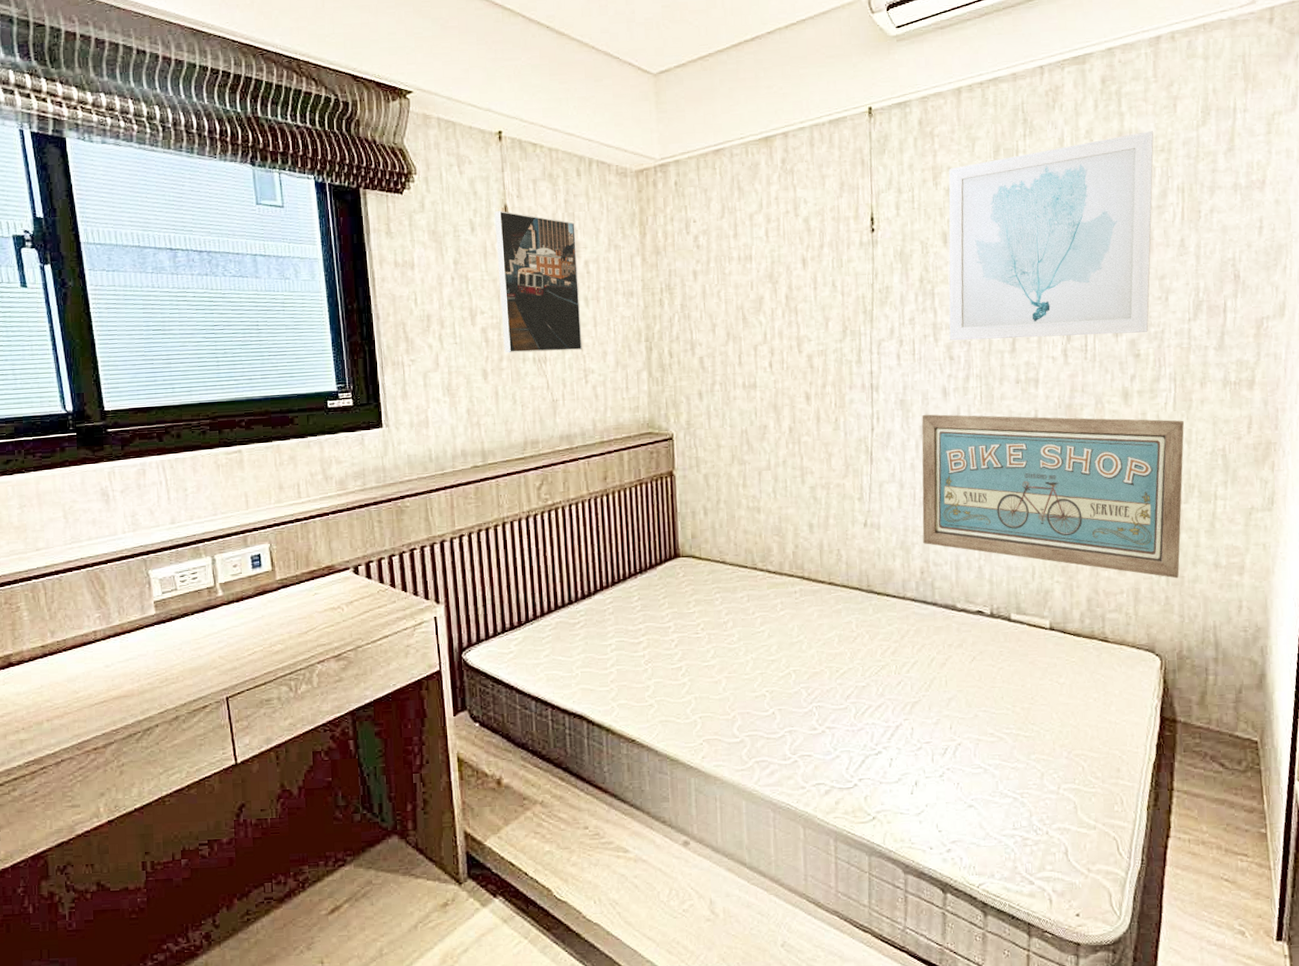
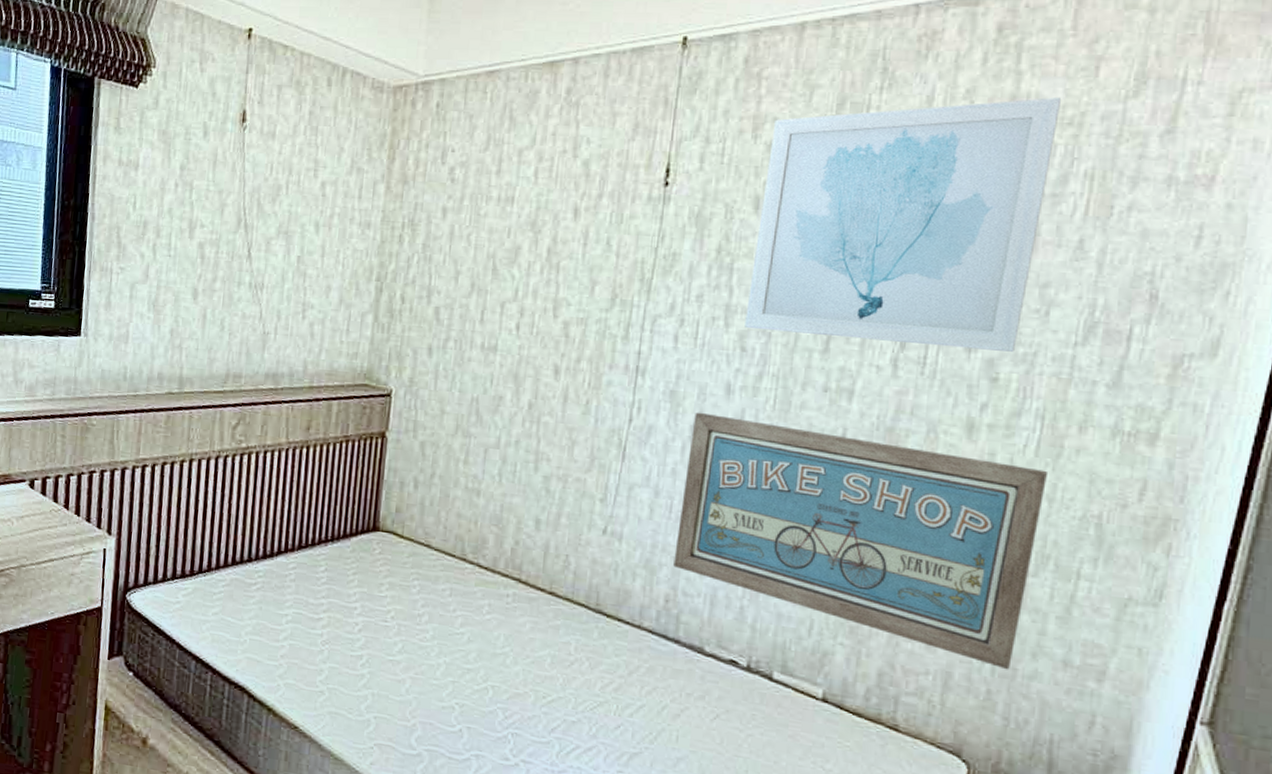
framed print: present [494,211,583,353] -> none [219,116,317,281]

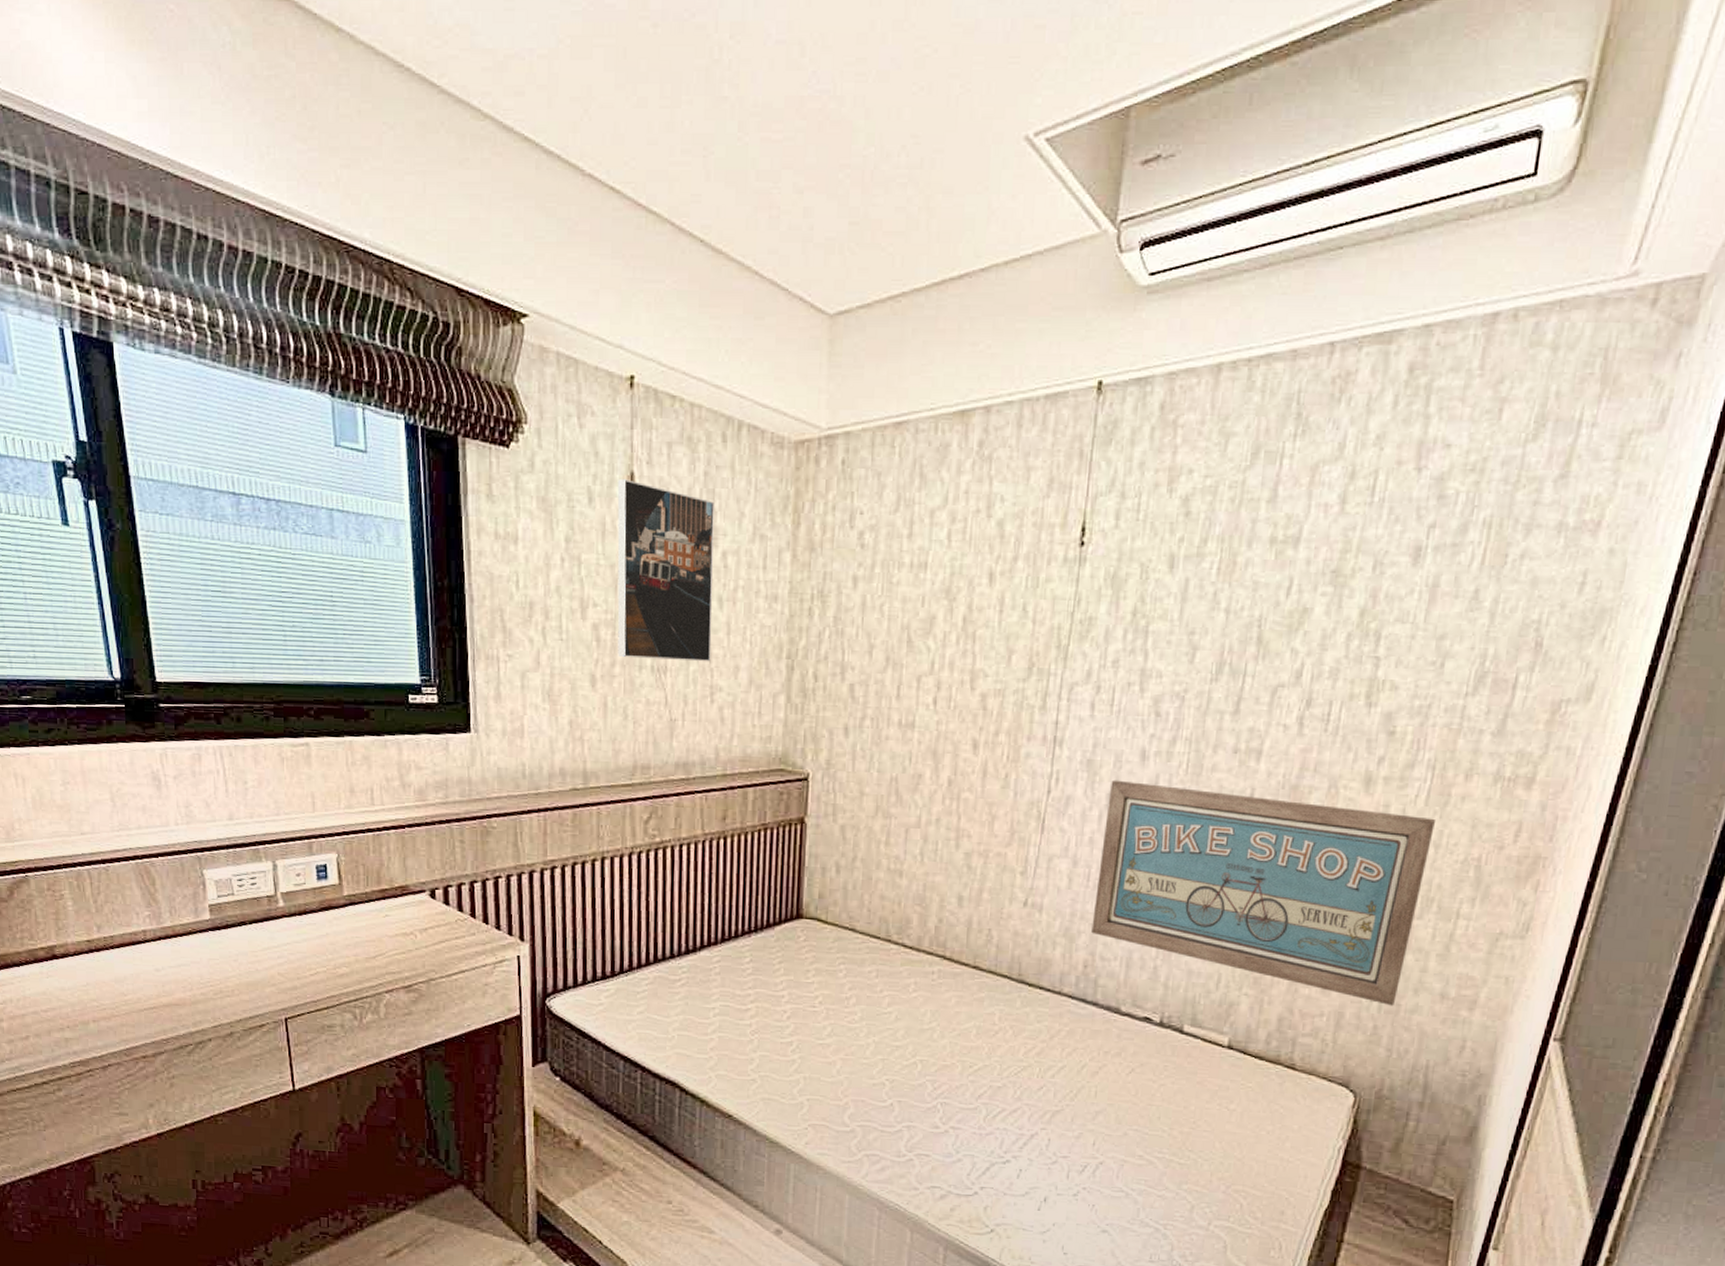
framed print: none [219,116,317,281] -> present [617,479,715,662]
wall art: present [745,96,1062,353] -> none [1159,441,1466,706]

